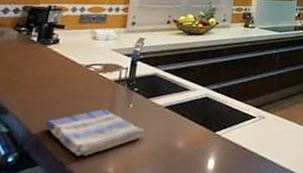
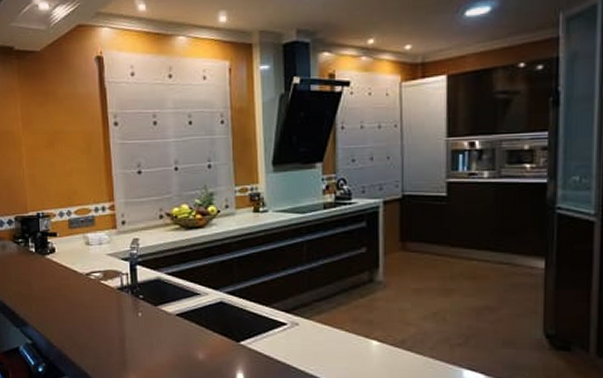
dish towel: present [45,109,145,157] -> none [62,319,160,368]

